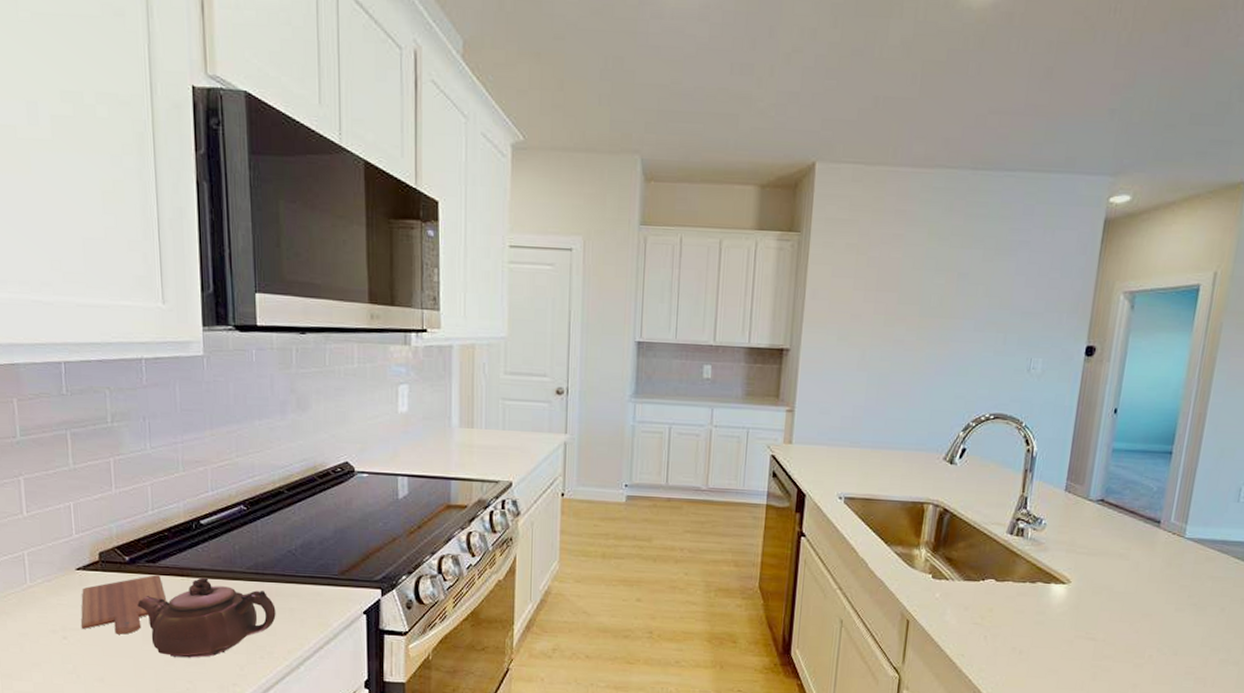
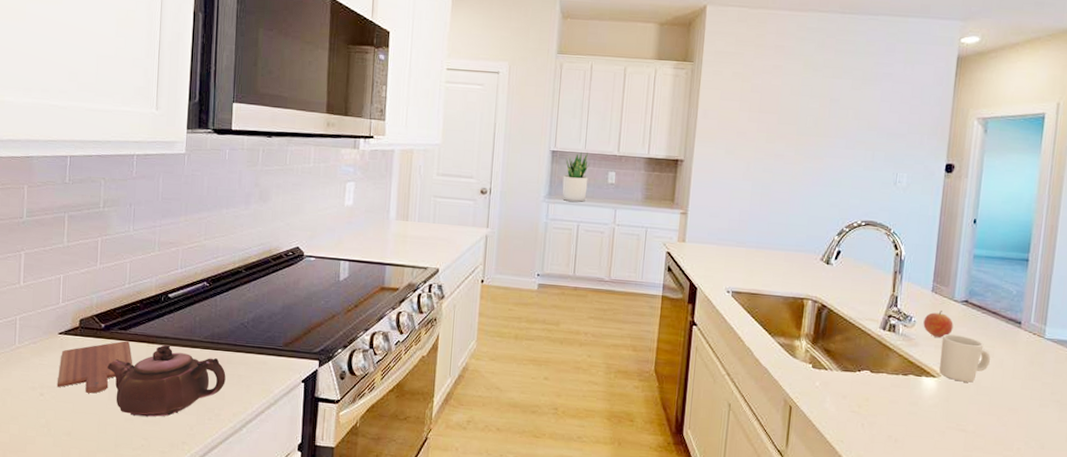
planter: none [650,341,681,402] -> present [562,151,589,203]
fruit: none [1054,511,1087,541] -> present [923,311,954,338]
mug: none [1070,537,1125,588] -> present [939,334,990,383]

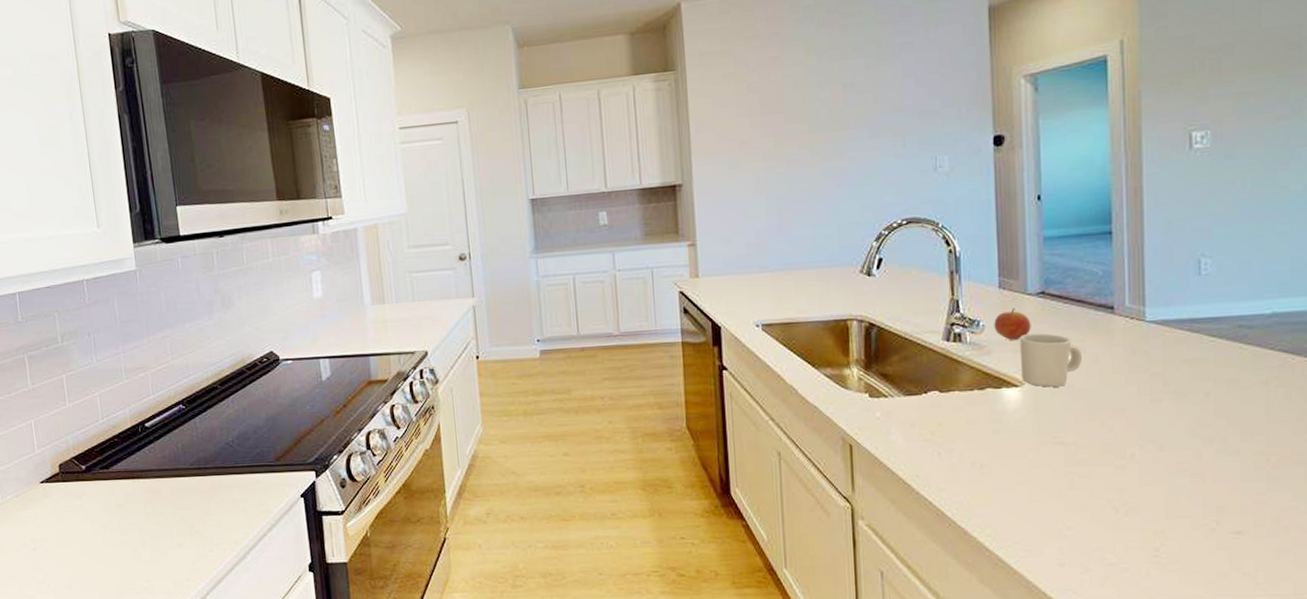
cutting board: present [57,341,133,393] -> none [46,480,122,541]
teapot: present [107,344,226,417] -> none [95,478,221,559]
planter: present [562,151,589,203] -> none [548,194,578,254]

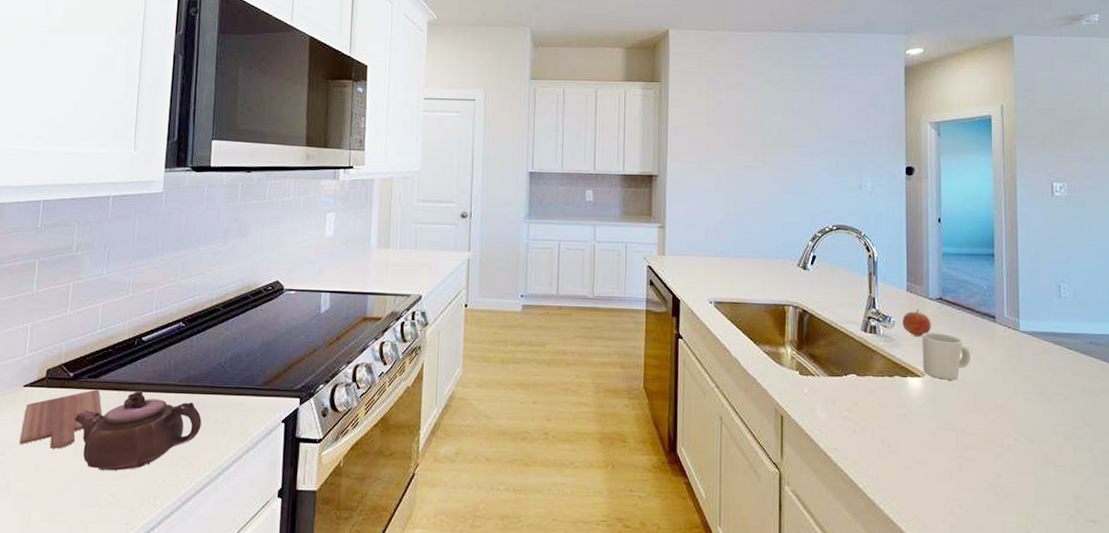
cutting board: none [46,480,122,541] -> present [19,390,103,449]
teapot: none [95,478,221,559] -> present [75,391,202,471]

